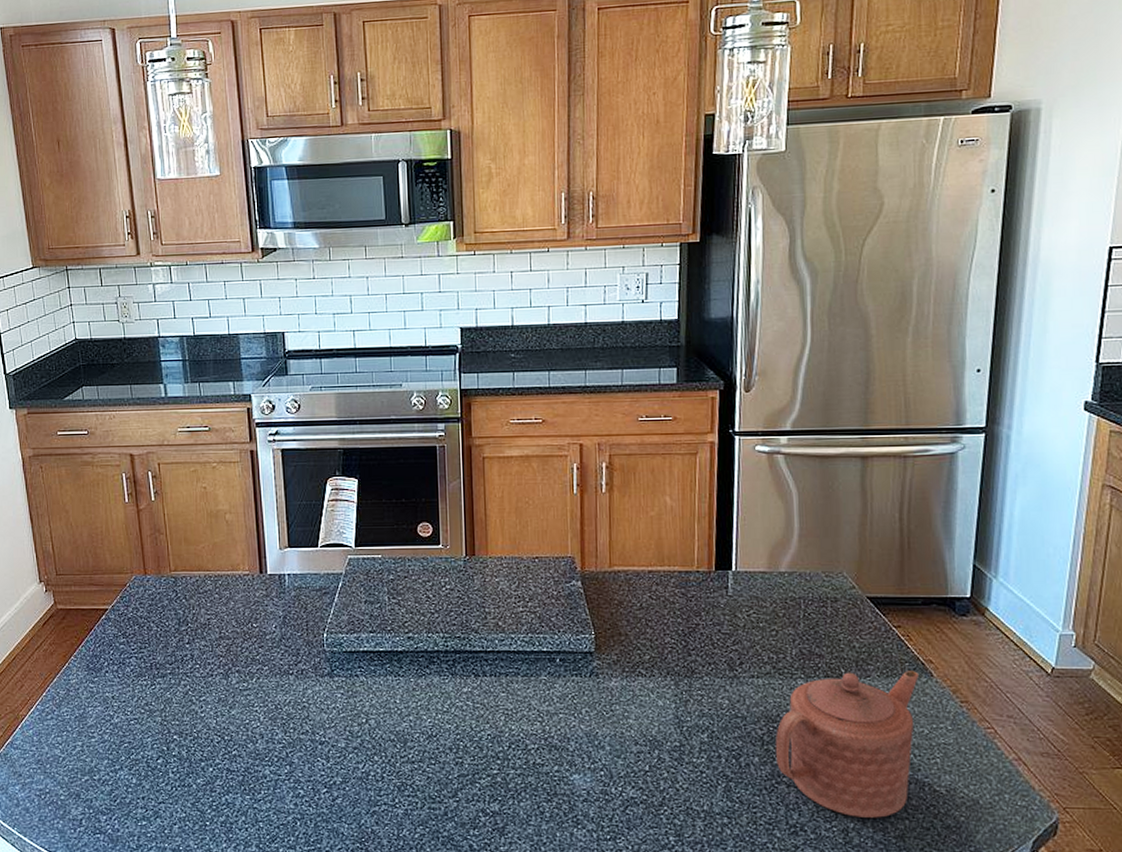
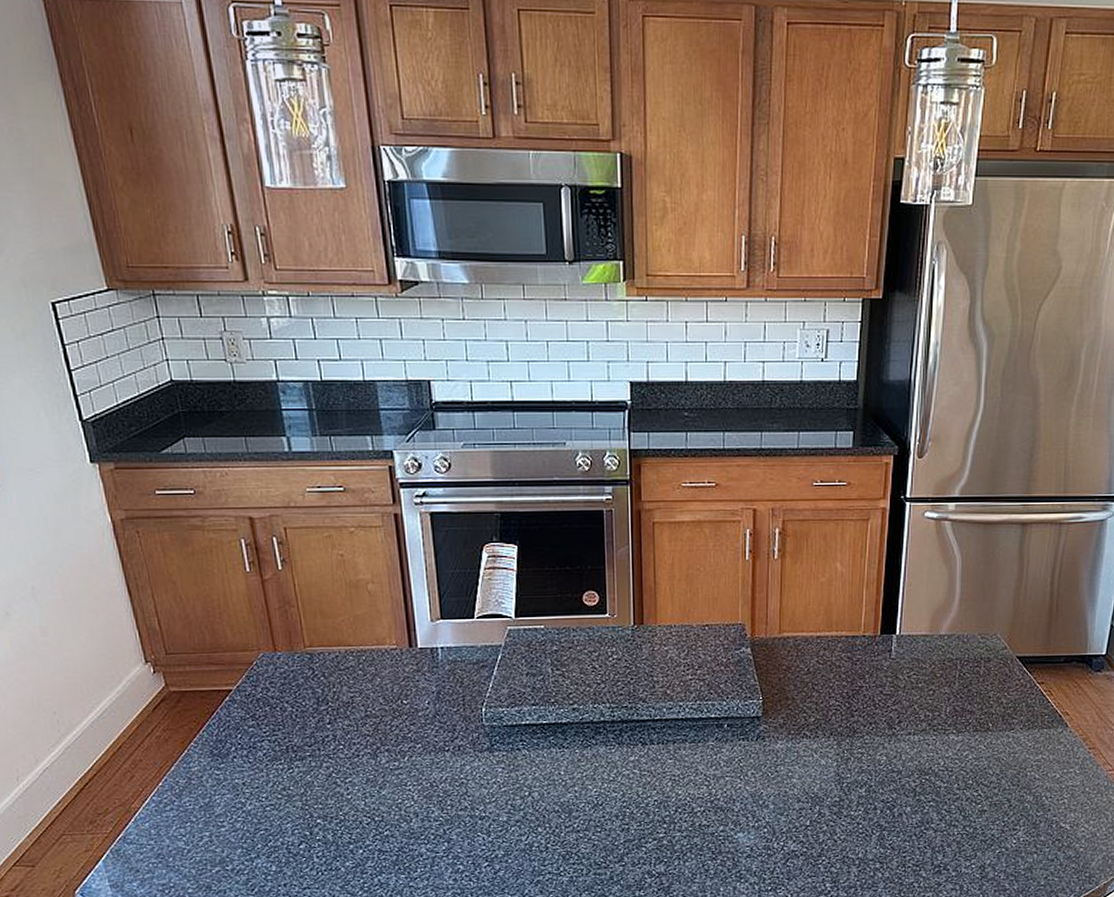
teapot: present [775,671,919,818] -> none [925,722,1056,855]

